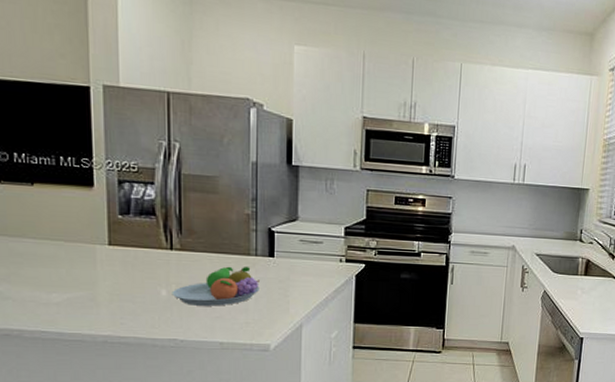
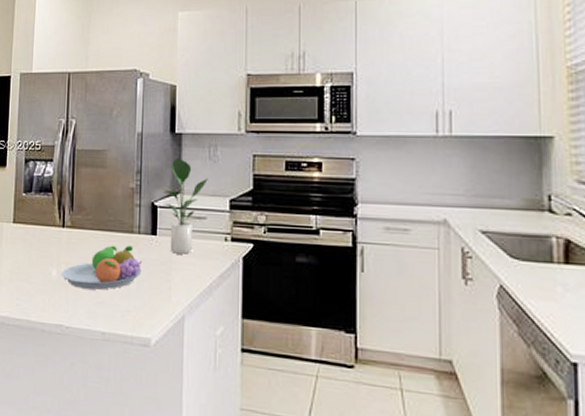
potted plant: none [279,188,325,273] -> present [162,157,208,254]

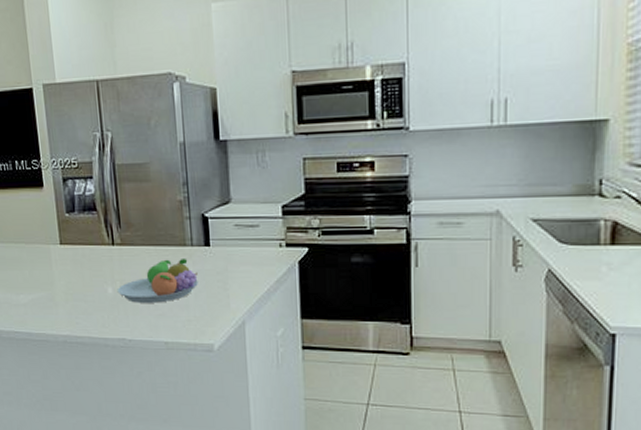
potted plant: present [162,157,208,254] -> none [212,165,258,263]

